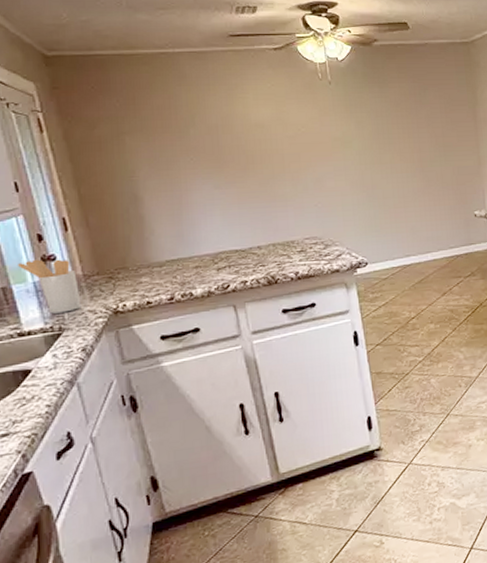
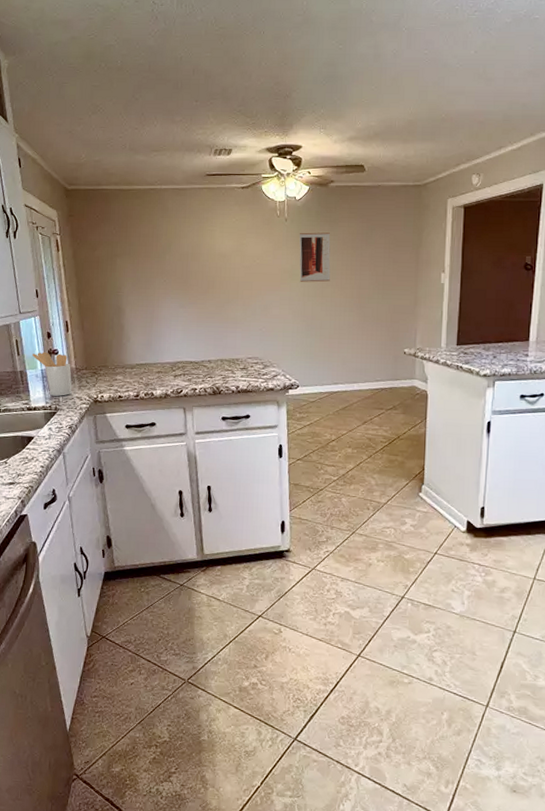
wall art: none [346,95,387,149] -> present [299,232,331,282]

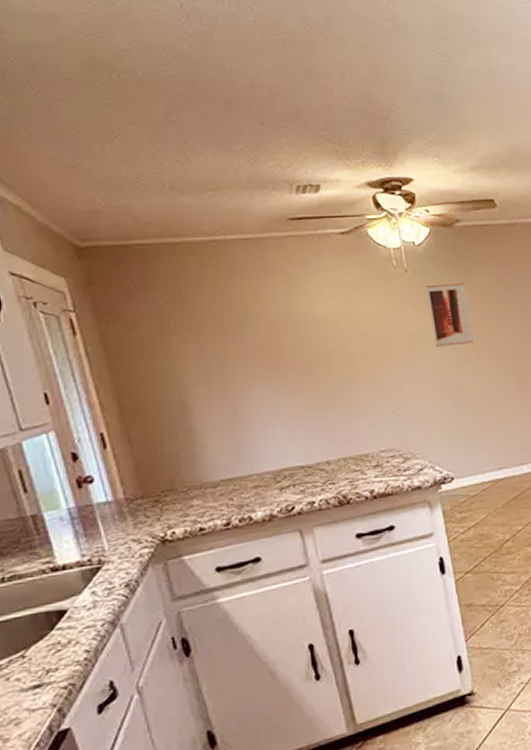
utensil holder: present [32,352,72,396] -> none [50,481,124,544]

